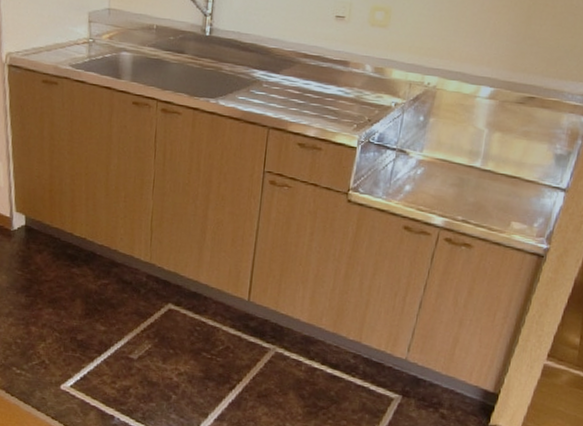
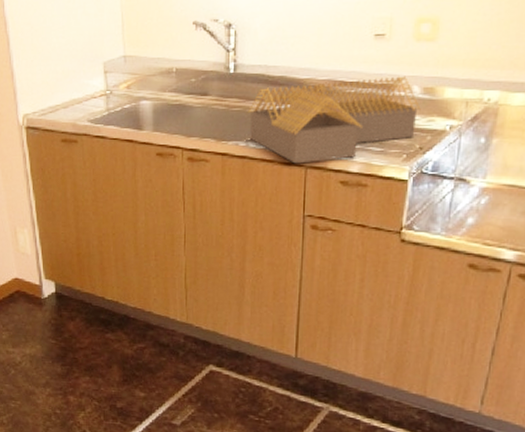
architectural model: none [220,52,372,124] -> present [248,76,421,164]

